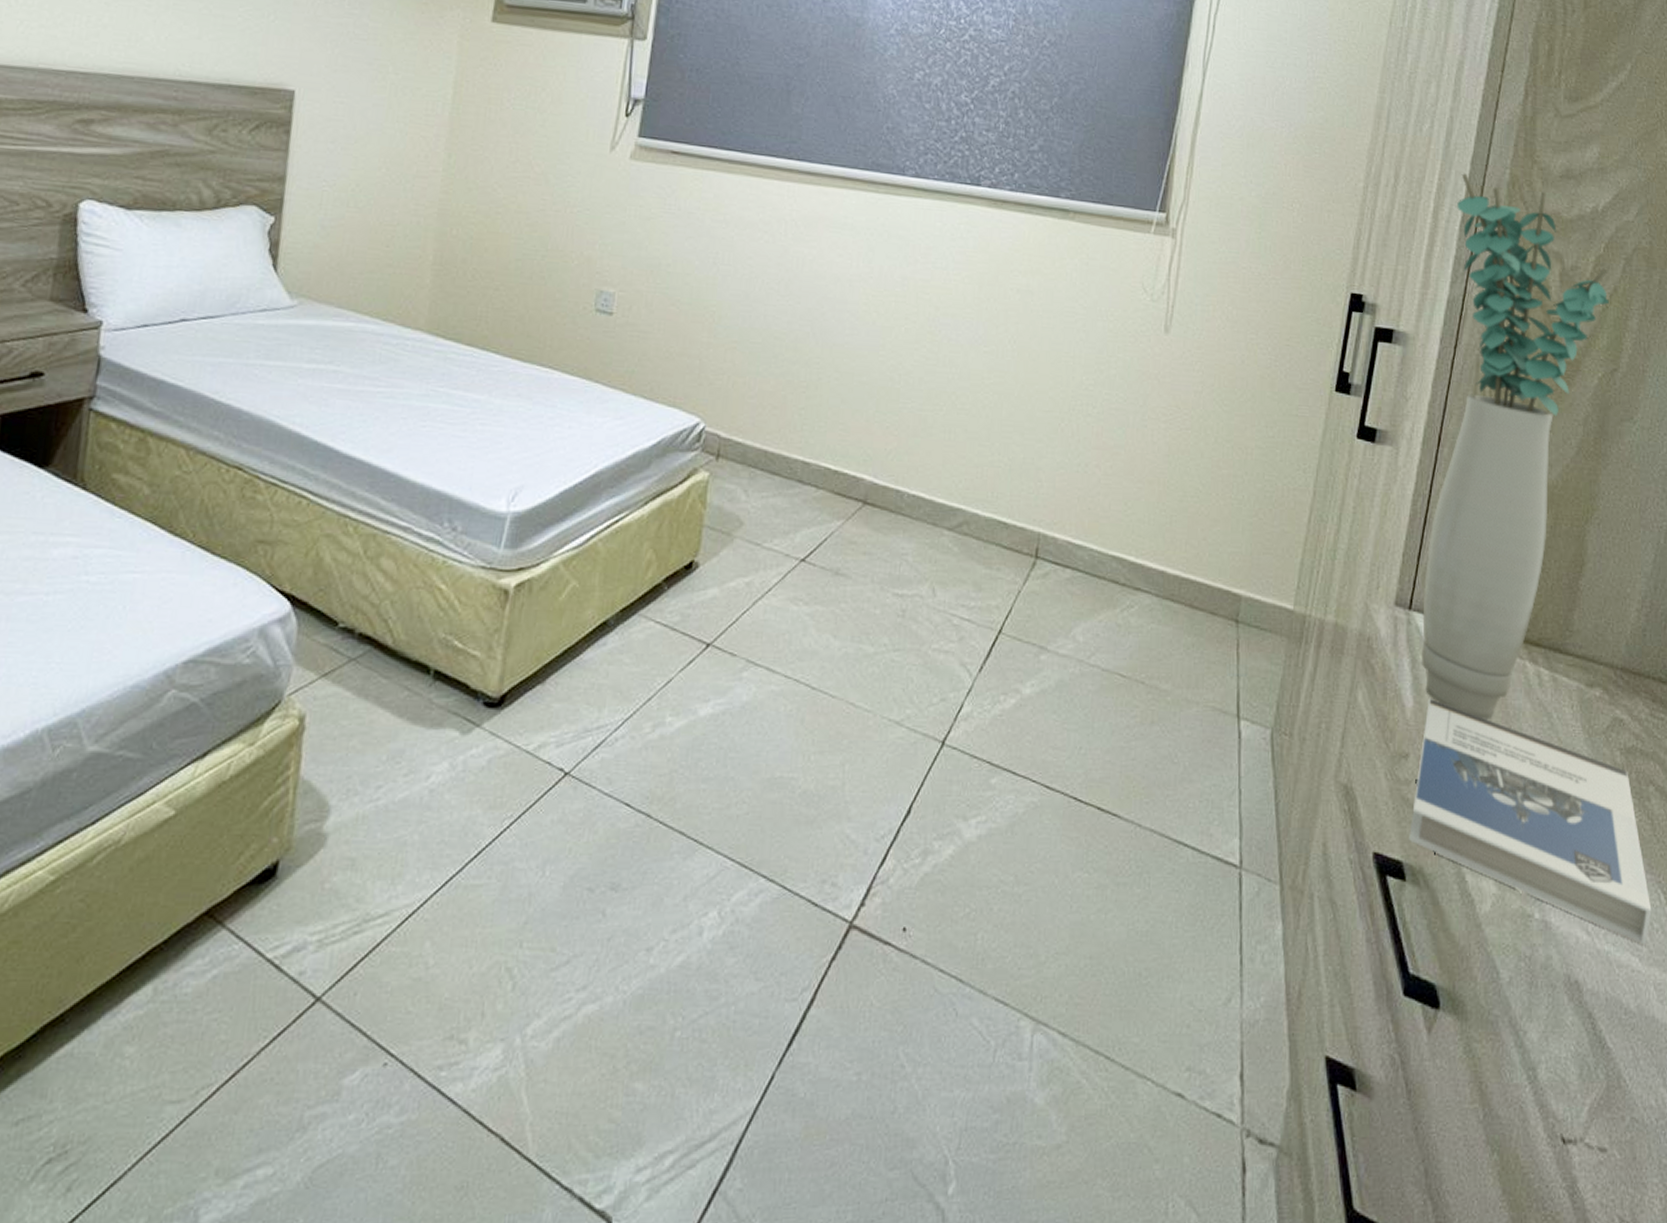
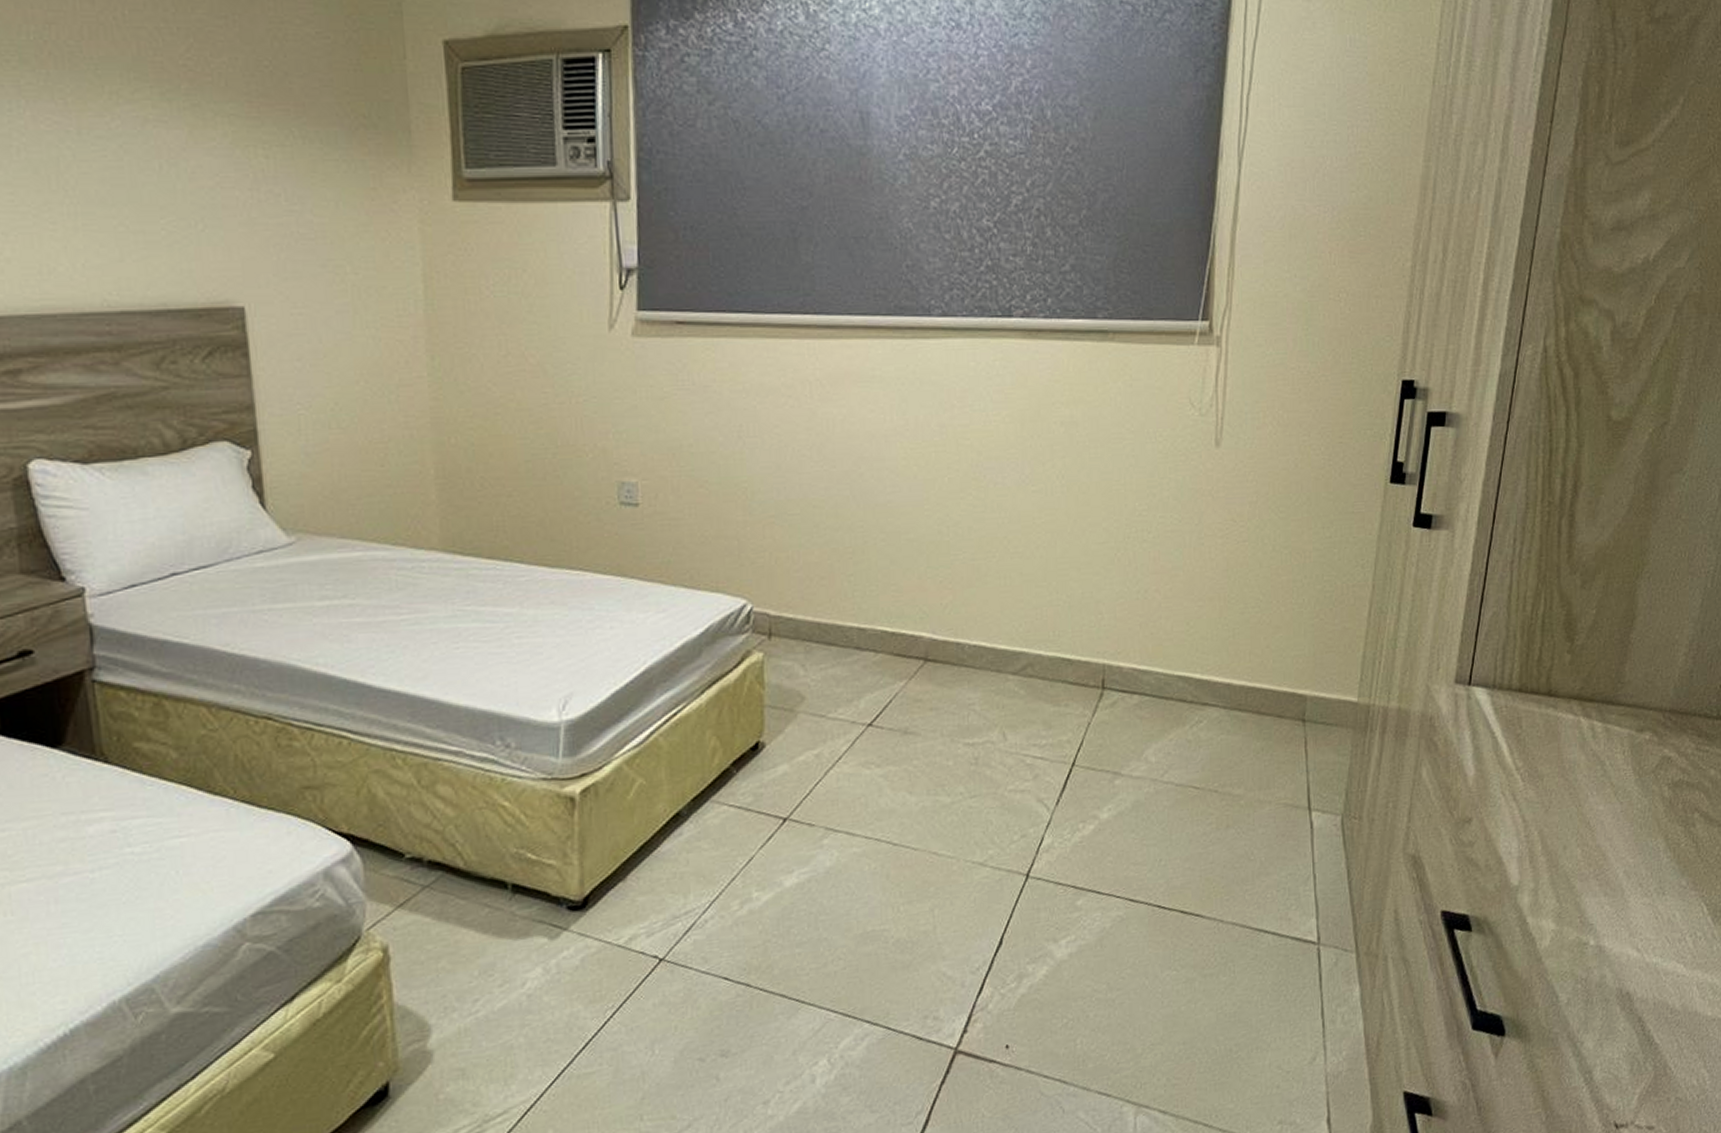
hardback book: present [1409,699,1652,947] -> none [1474,765,1696,954]
vase: present [1421,173,1609,718] -> none [1481,238,1660,776]

